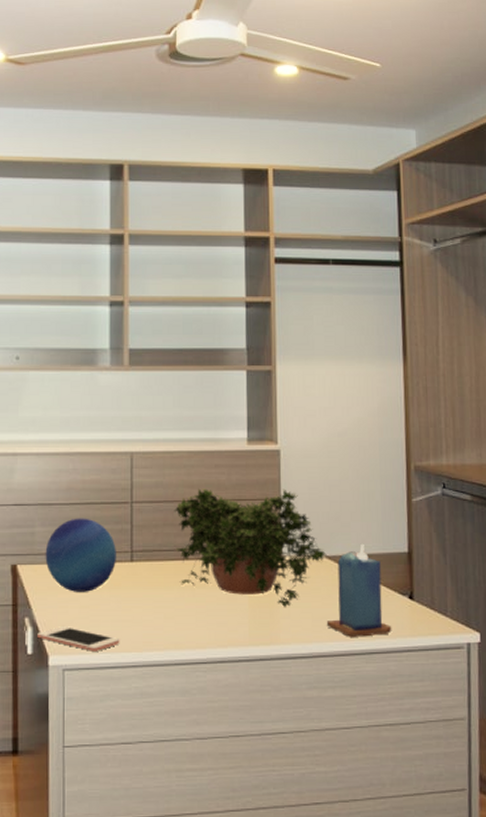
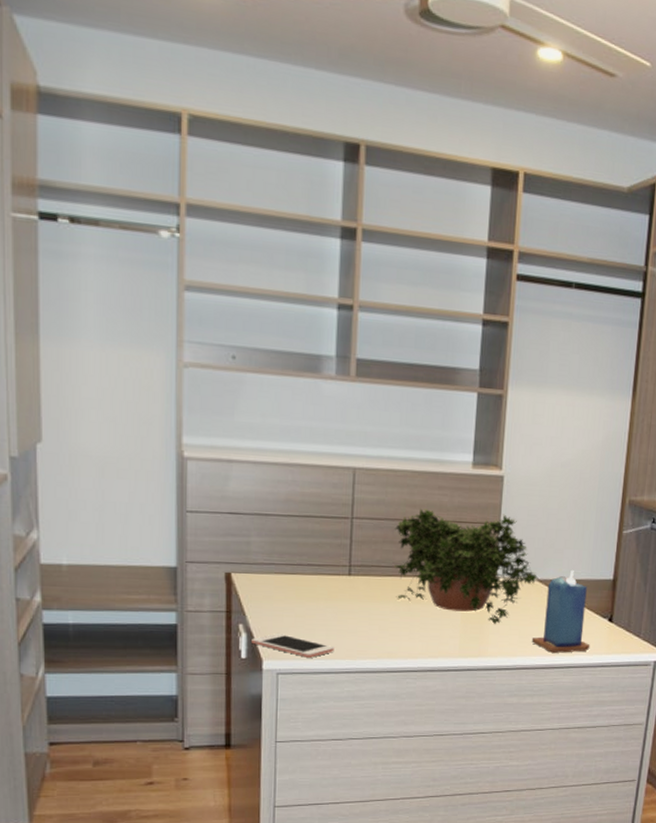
decorative ball: present [45,518,116,592] -> none [261,530,334,602]

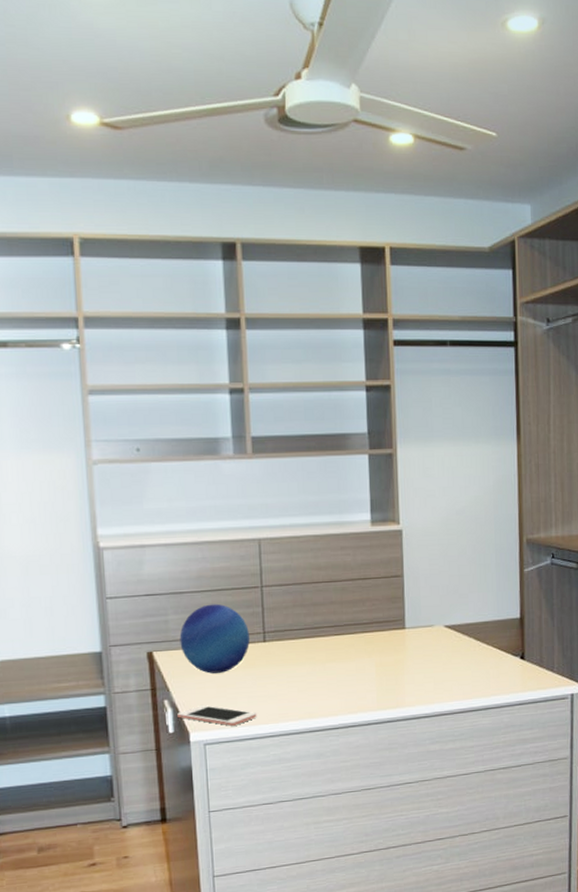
decorative ball: none [261,530,334,602] -> present [179,604,250,674]
potted plant: present [393,508,539,625] -> none [302,566,447,675]
candle: present [531,569,590,653] -> none [447,612,506,696]

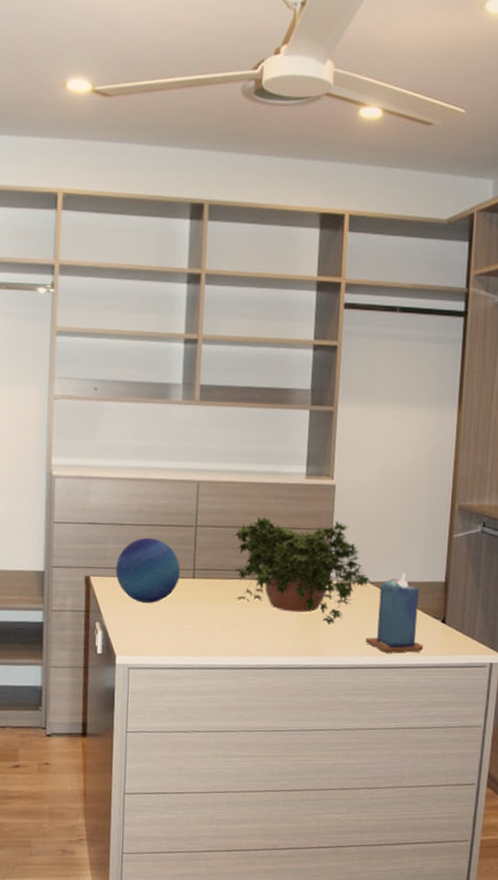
cell phone: present [177,704,257,726] -> none [106,630,180,654]
potted plant: none [302,566,447,675] -> present [233,516,371,625]
candle: none [447,612,506,696] -> present [365,572,424,654]

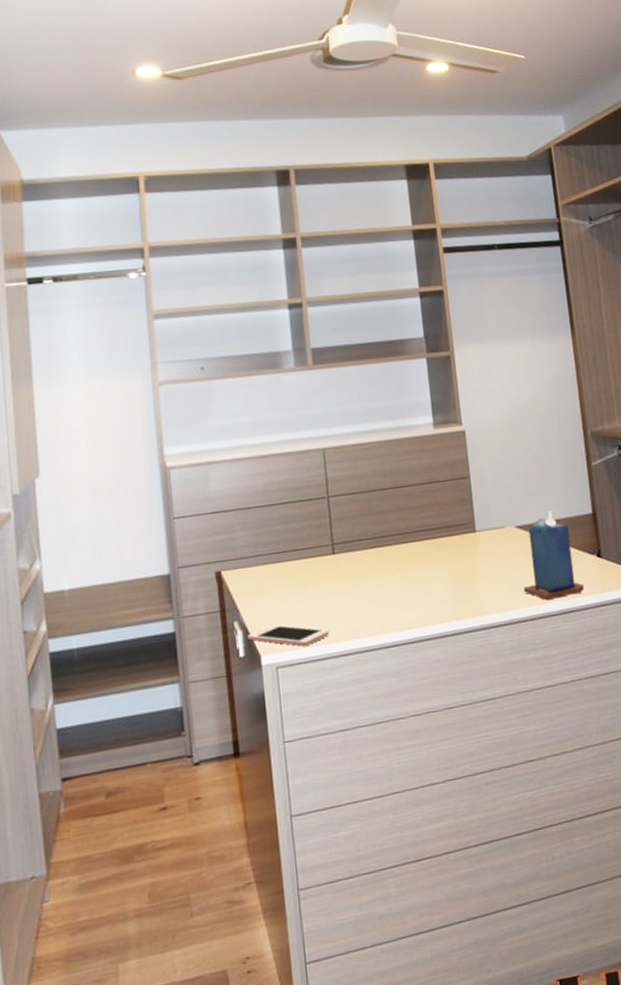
cell phone: none [106,630,180,654] -> present [248,624,329,646]
decorative ball: present [115,537,180,603] -> none [248,517,319,591]
potted plant: present [233,516,371,625] -> none [369,467,518,581]

